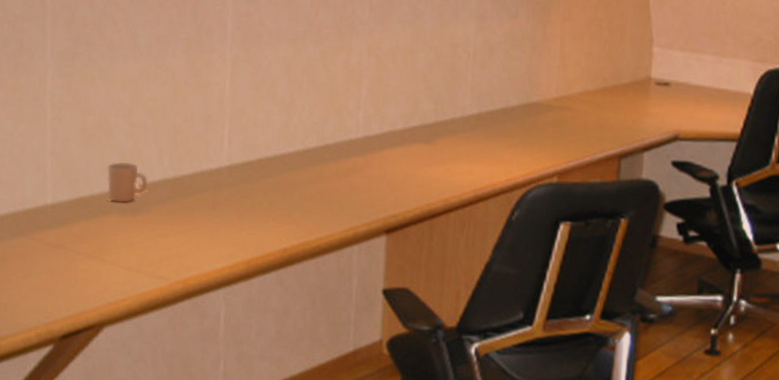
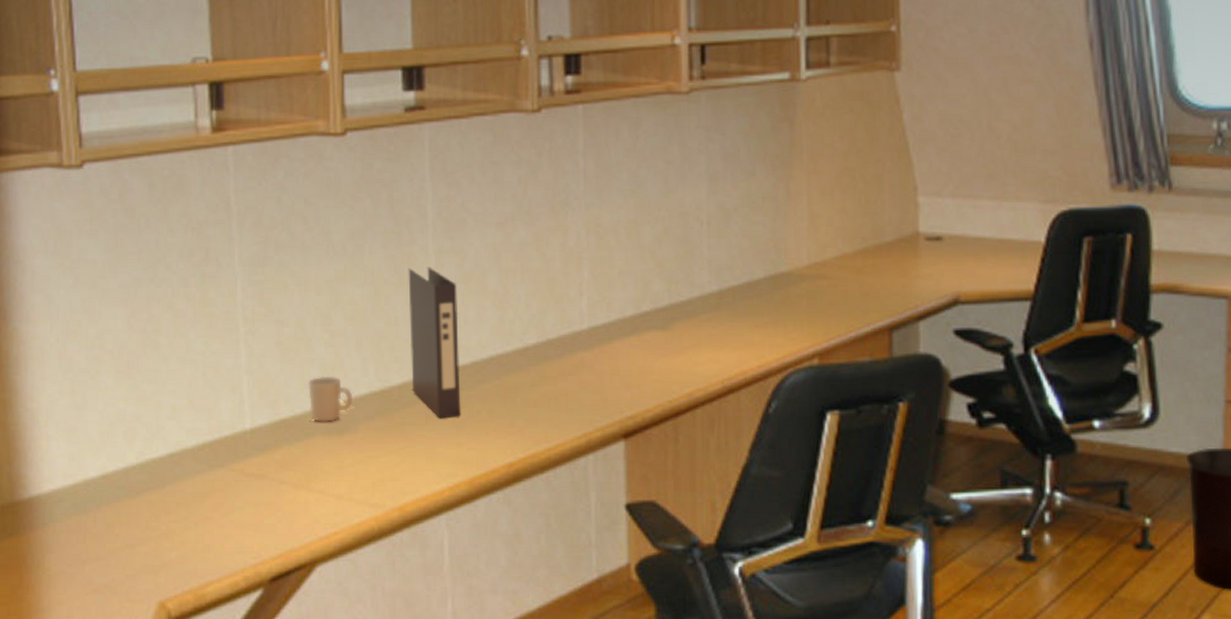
binder: none [201,73,249,206] -> present [408,267,461,419]

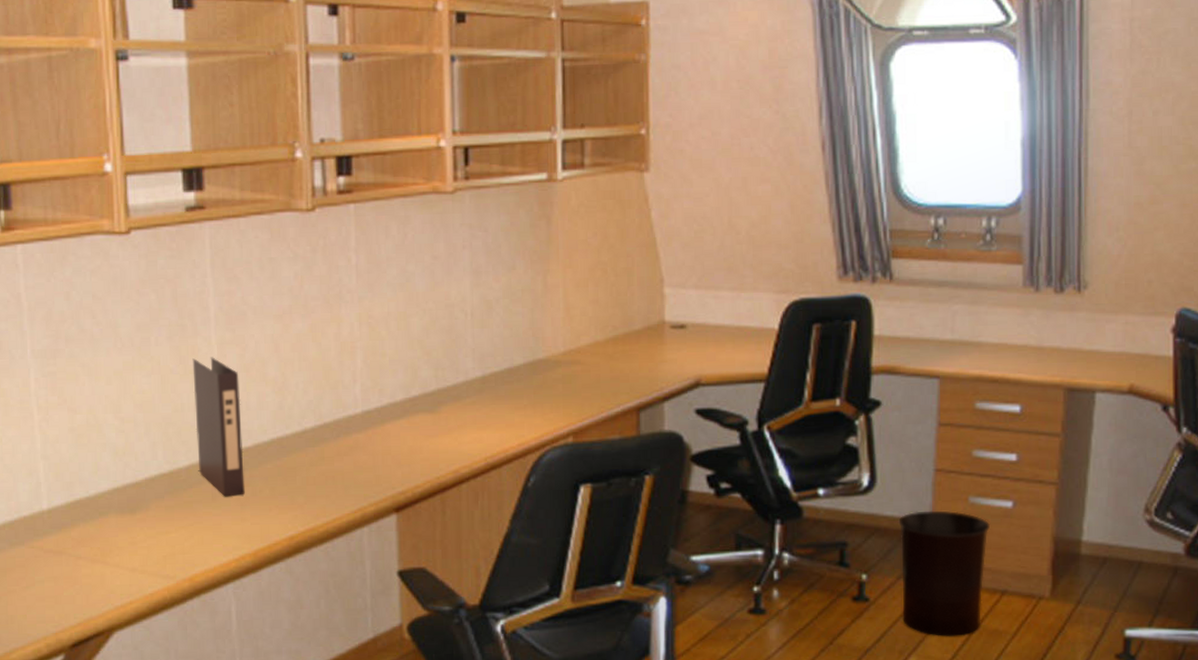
mug: present [307,376,353,422] -> none [100,459,144,502]

